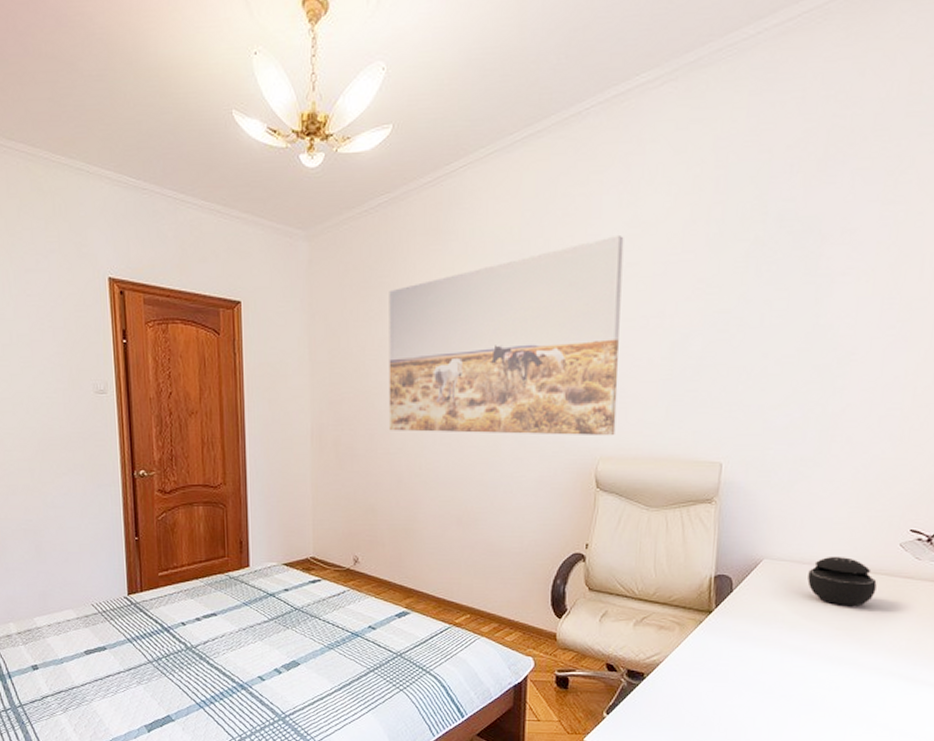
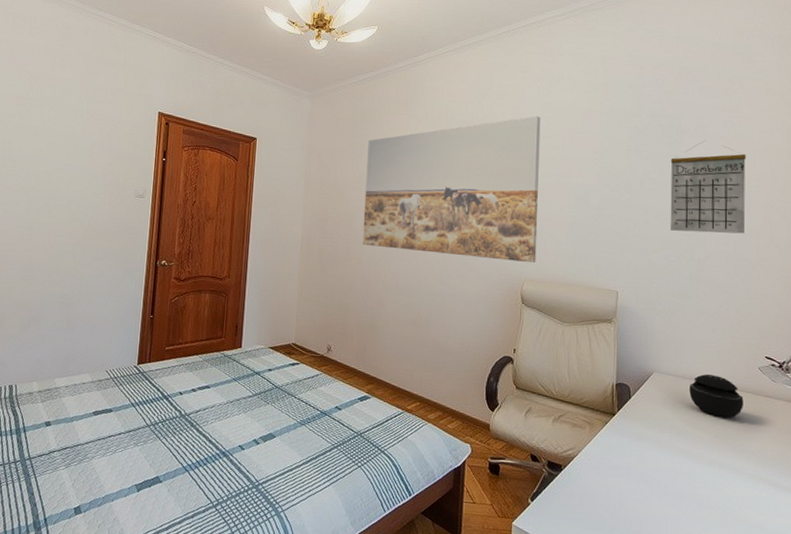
calendar: none [796,251,910,378] -> present [670,141,746,234]

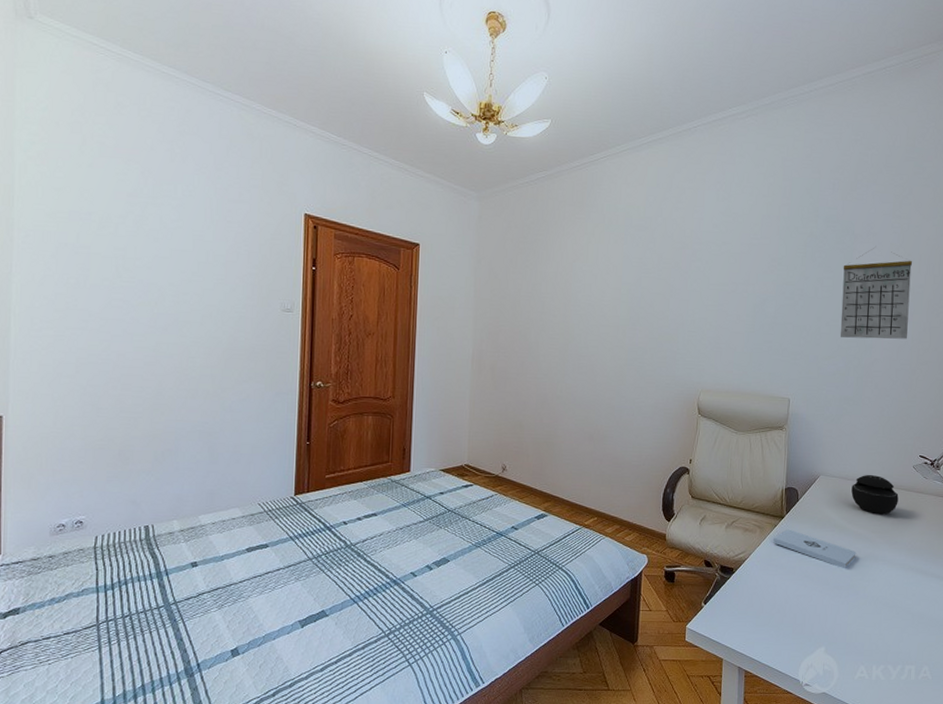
wall art: present [362,116,541,263] -> none [537,221,720,374]
notepad: none [605,427,698,475] -> present [773,529,857,569]

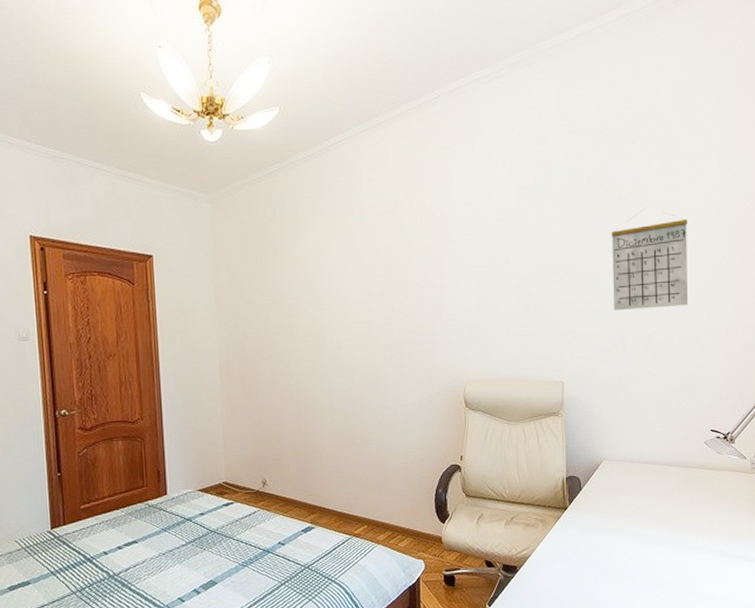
notepad: present [773,529,857,569] -> none [558,520,649,558]
speaker: present [851,474,899,515] -> none [638,454,691,497]

